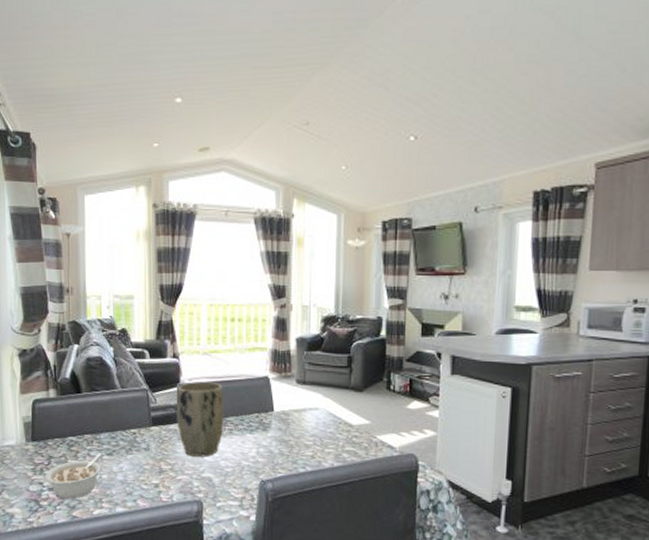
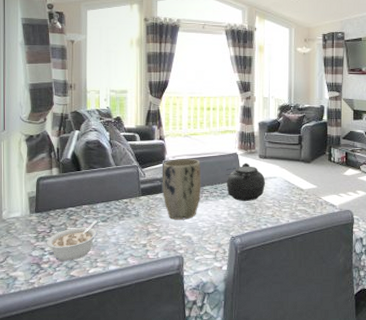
teapot: none [254,389,305,438] -> present [225,162,266,202]

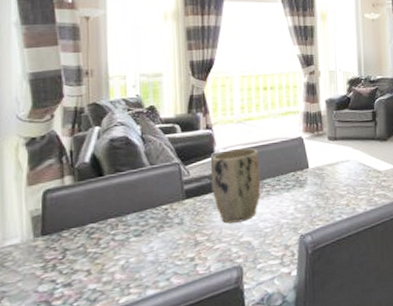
legume: present [46,220,98,261] -> none [58,236,130,294]
teapot: present [225,162,266,202] -> none [289,147,338,193]

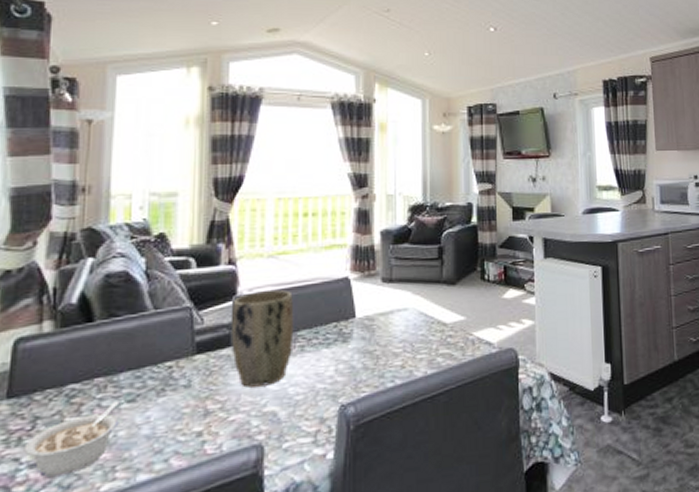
legume: none [58,236,130,294] -> present [23,401,120,477]

